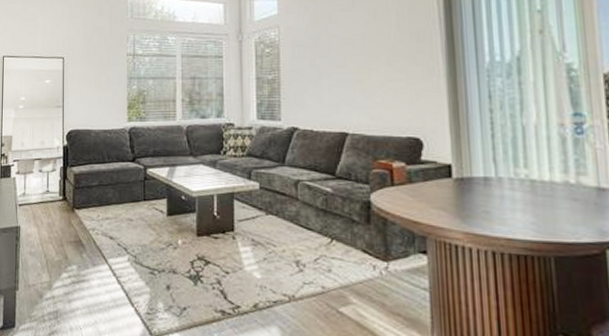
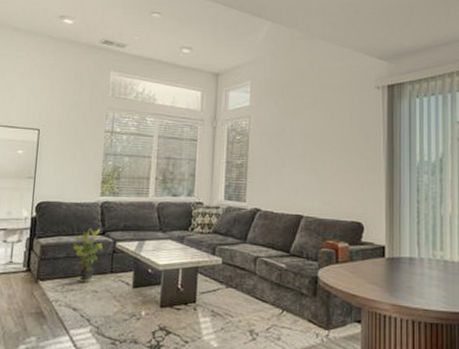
potted plant: none [104,154,133,212] -> present [72,228,103,283]

